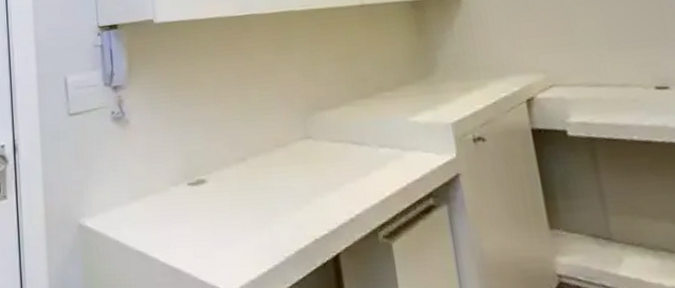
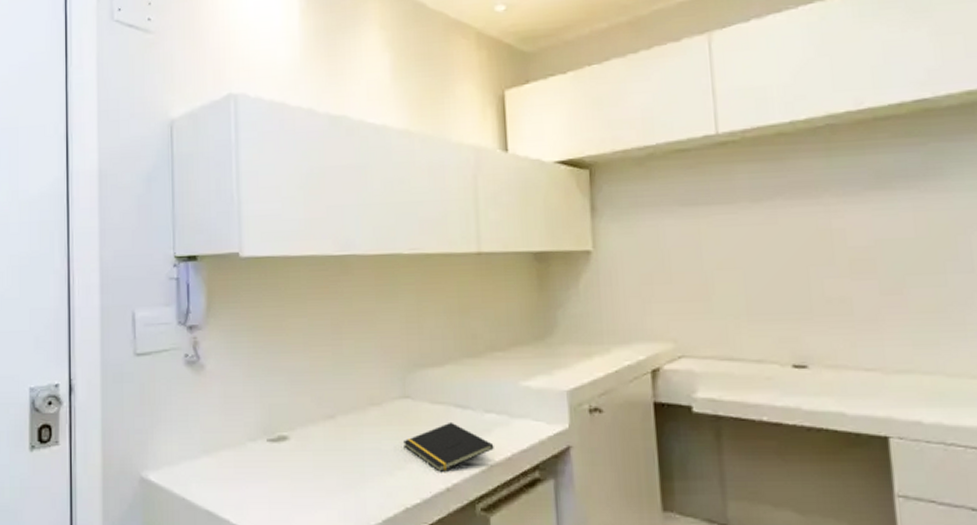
notepad: none [308,157,390,204] -> present [403,421,494,472]

